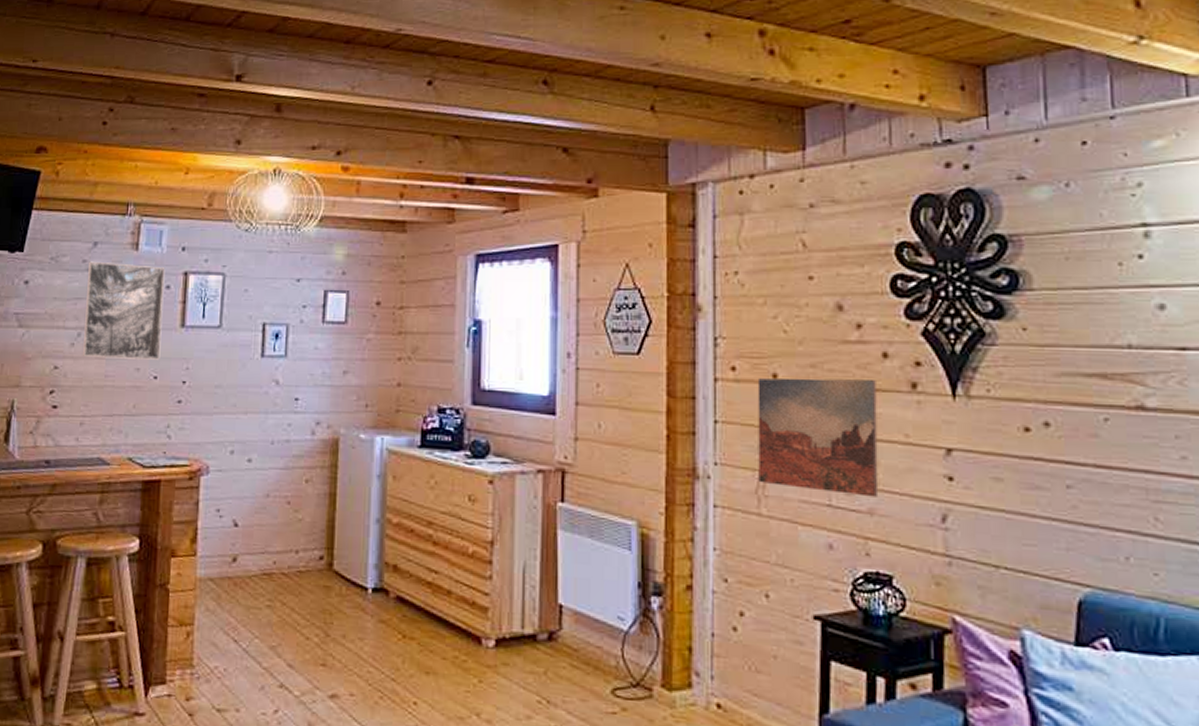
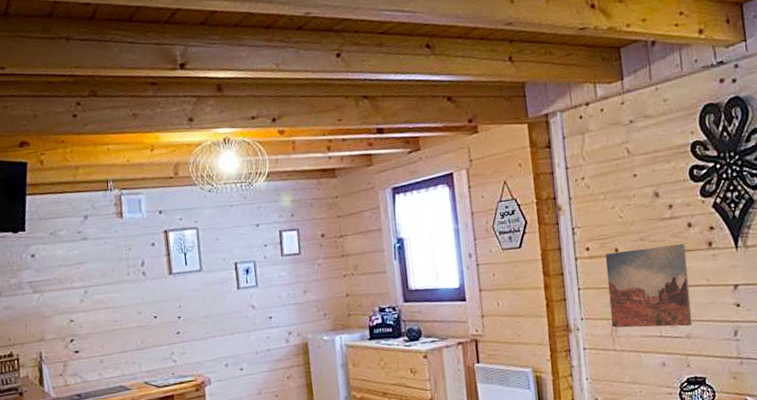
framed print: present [83,261,165,360] -> none [82,229,157,309]

